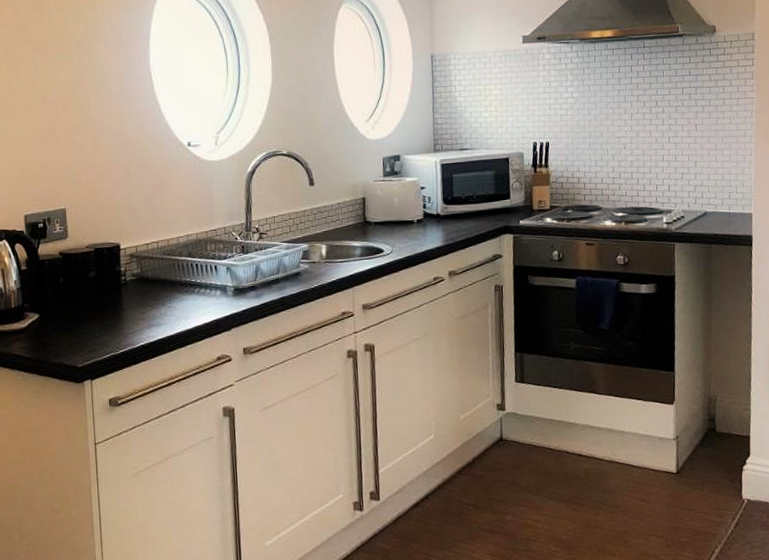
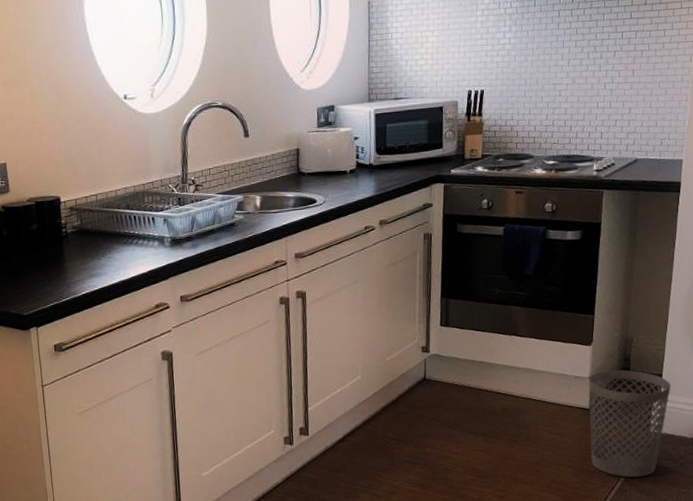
wastebasket: none [673,431,760,550] -> present [588,370,671,478]

